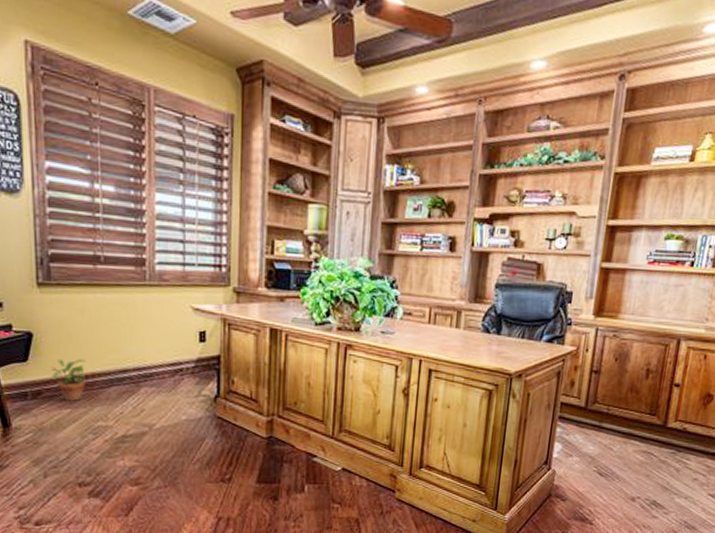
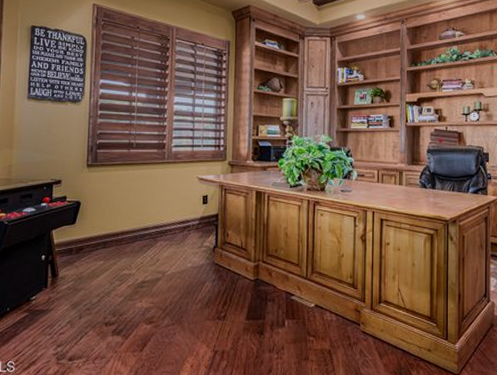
potted plant: present [52,359,87,401] -> none [92,221,118,254]

